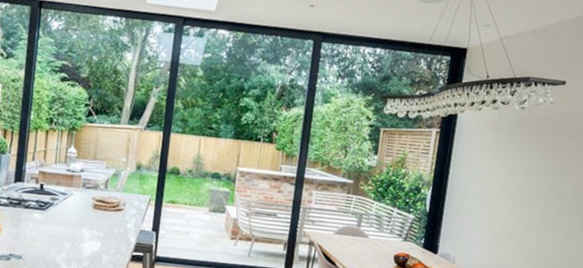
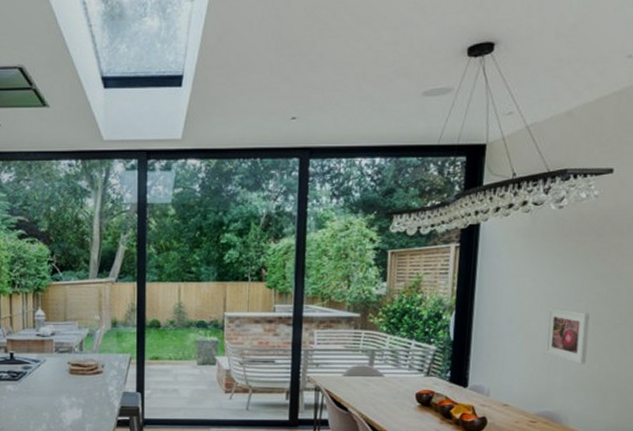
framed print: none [502,191,540,243] -> present [544,307,590,364]

